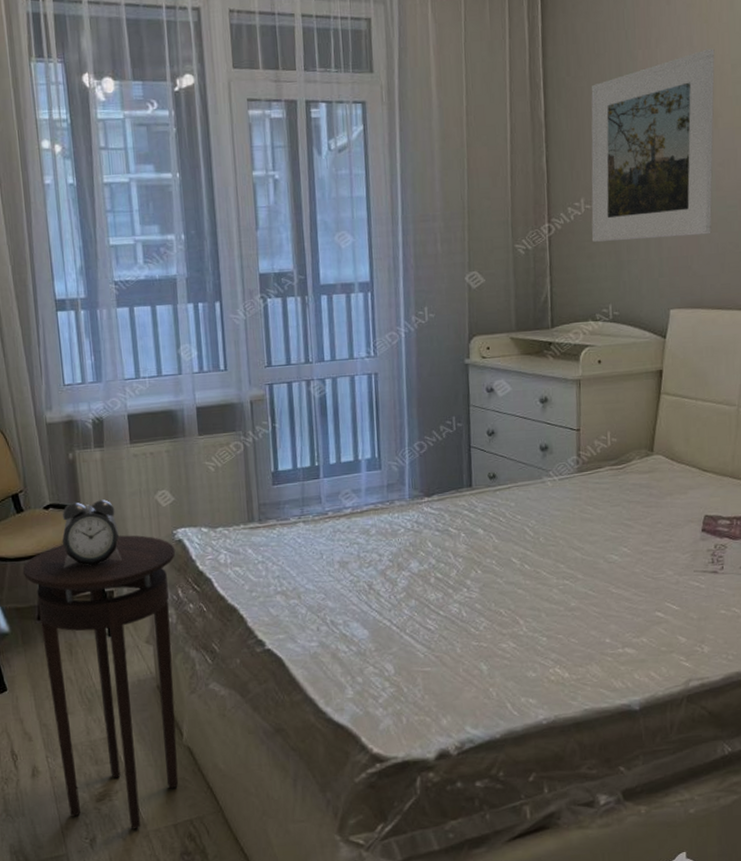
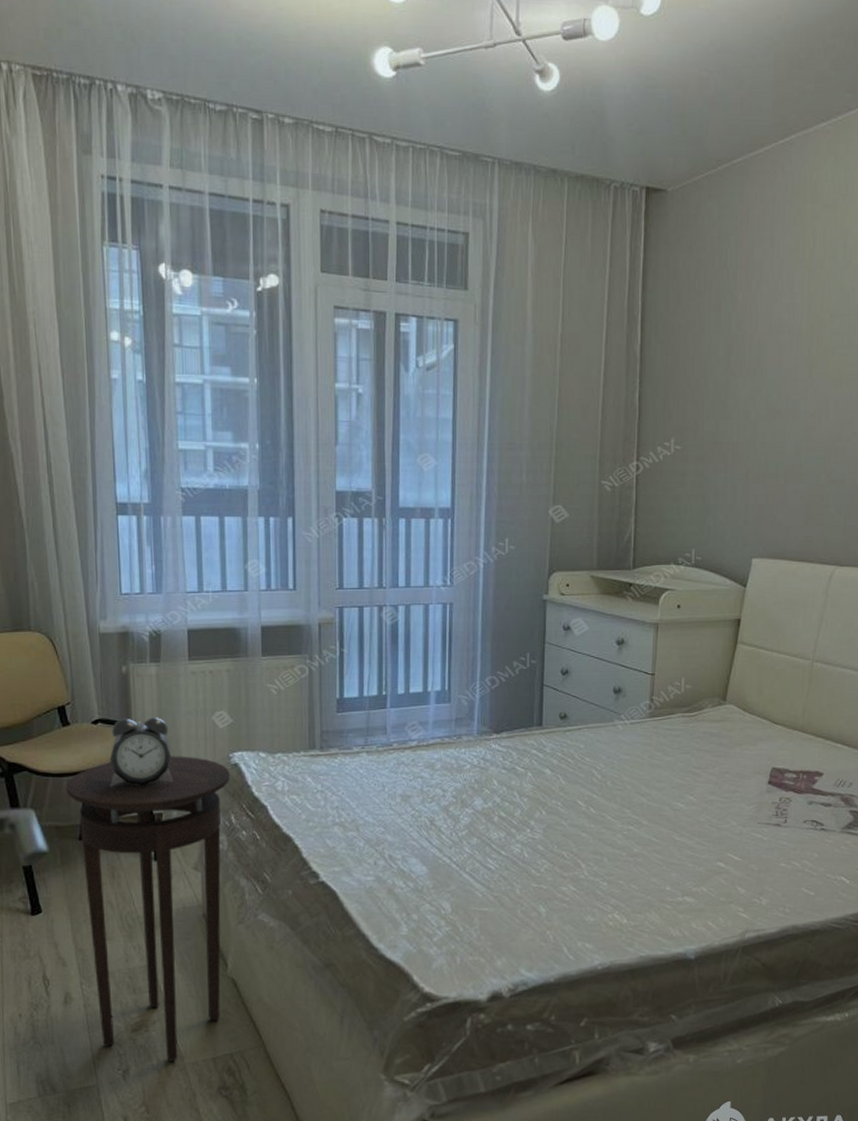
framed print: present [591,48,715,242] -> none [679,296,815,485]

